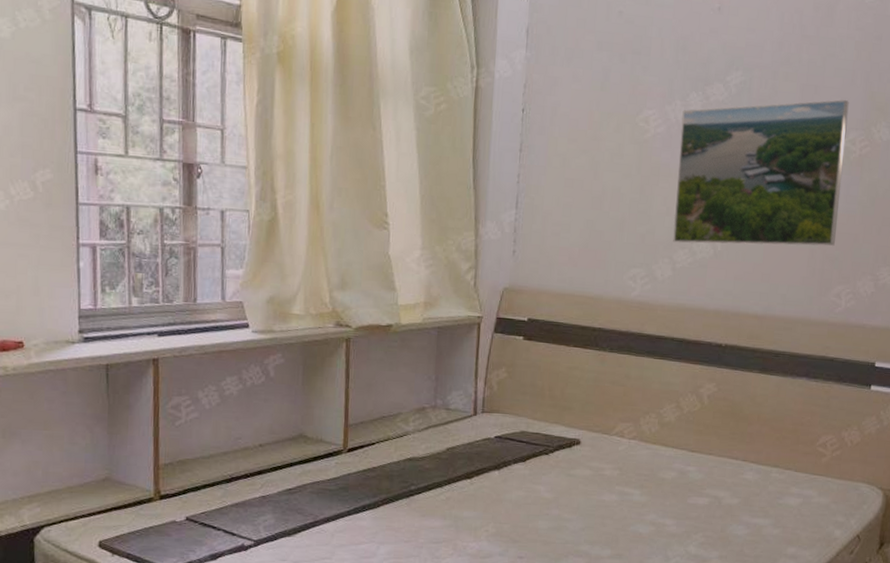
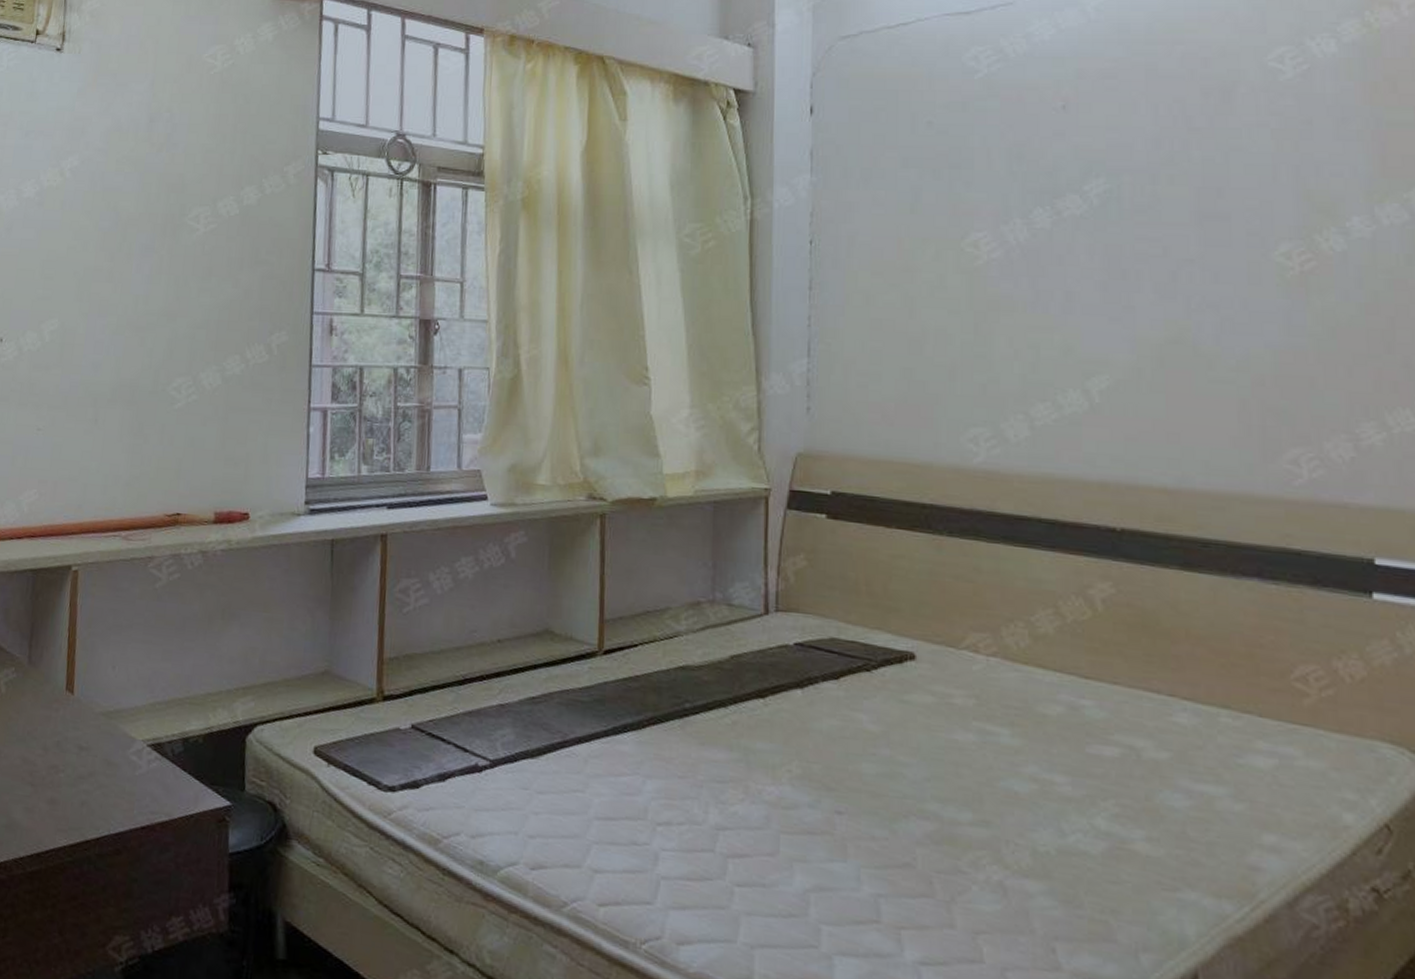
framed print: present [673,100,849,246] -> none [1025,203,1278,395]

